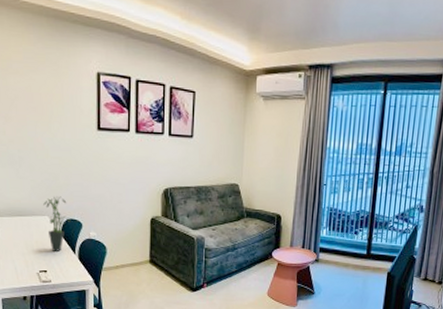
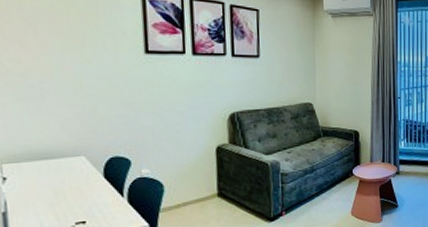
potted plant: present [43,196,70,251] -> none [77,131,115,197]

